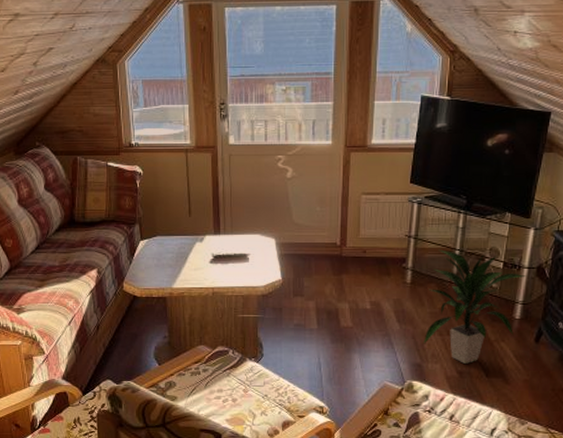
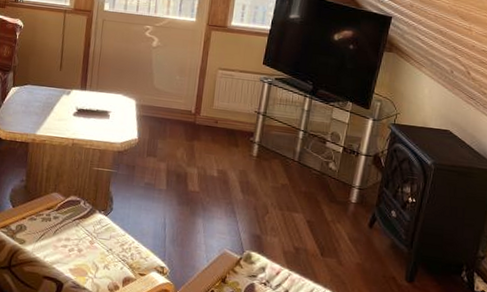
indoor plant: present [424,249,527,364] -> none [264,128,364,241]

